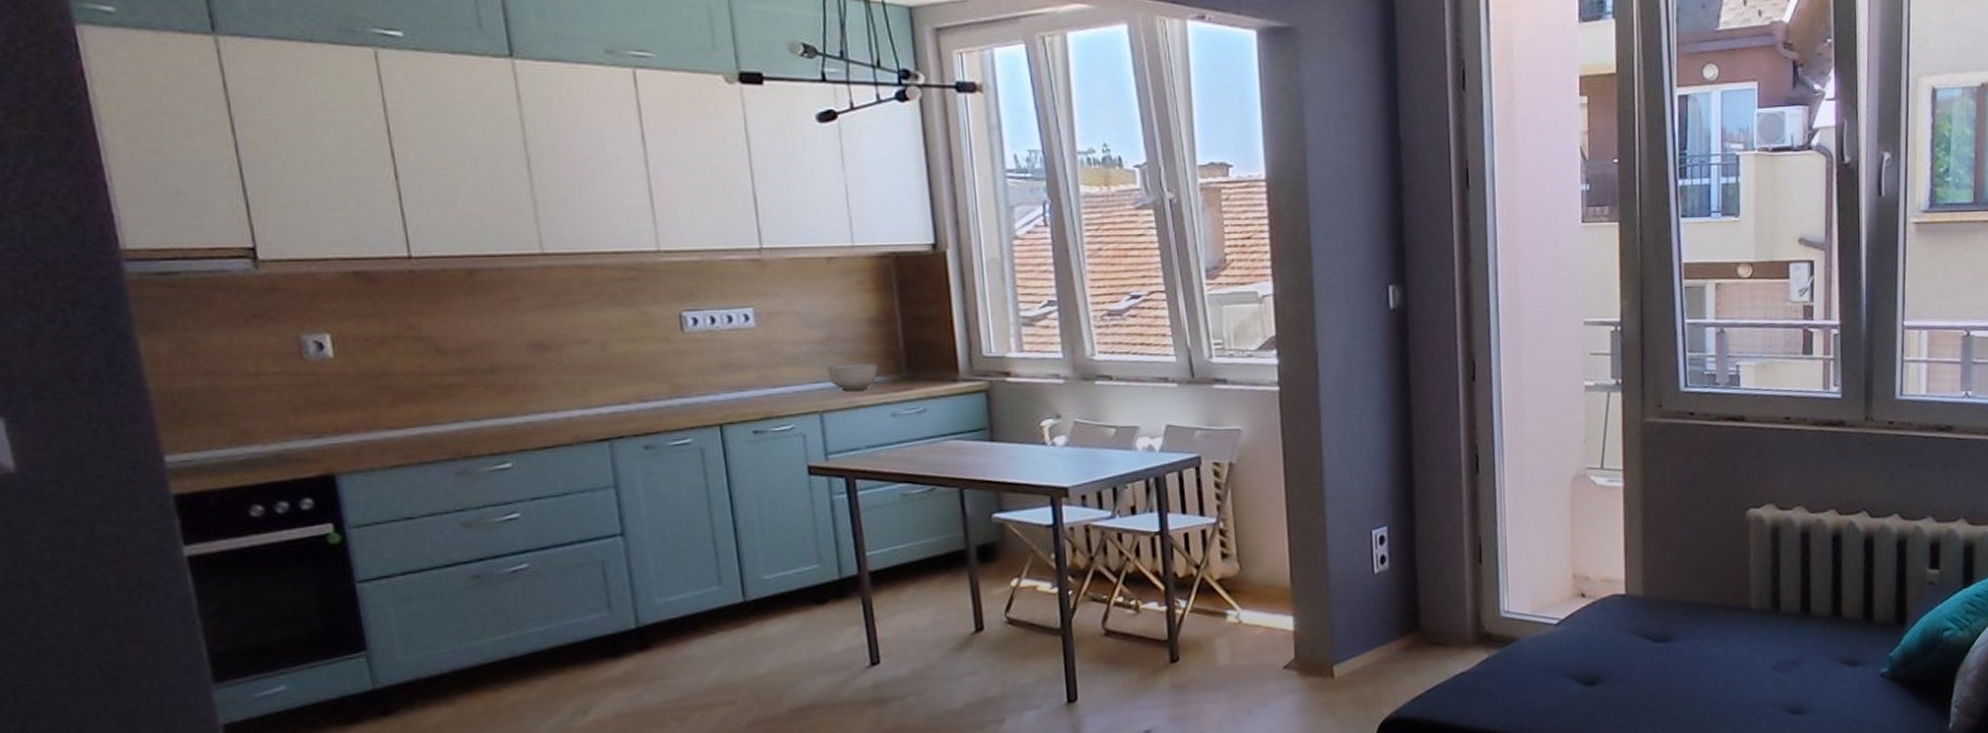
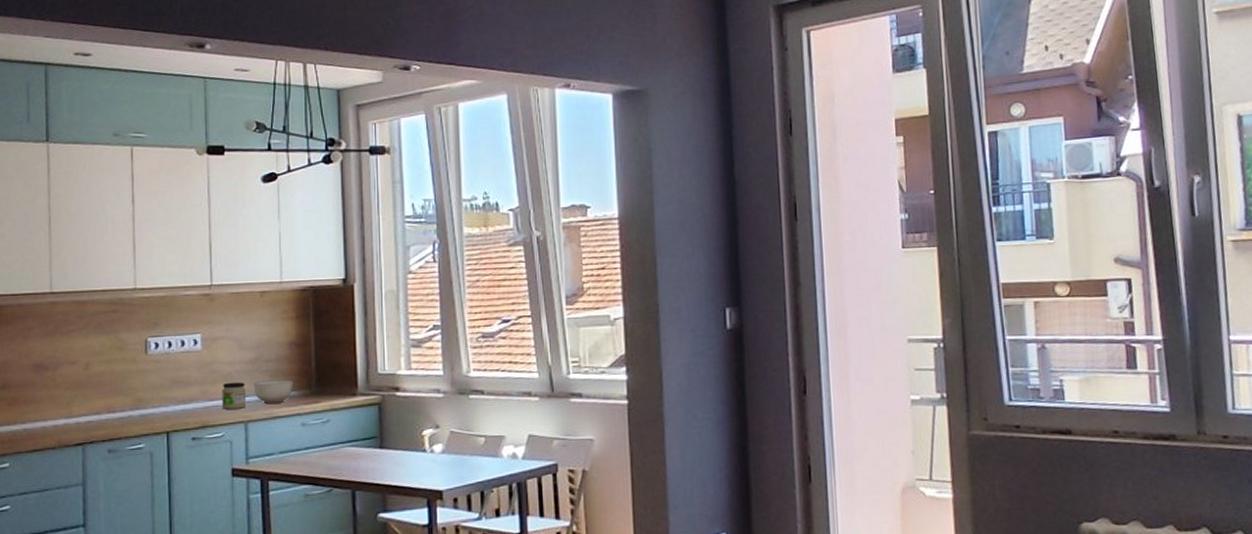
jar: none [786,365,819,398] -> present [222,382,246,409]

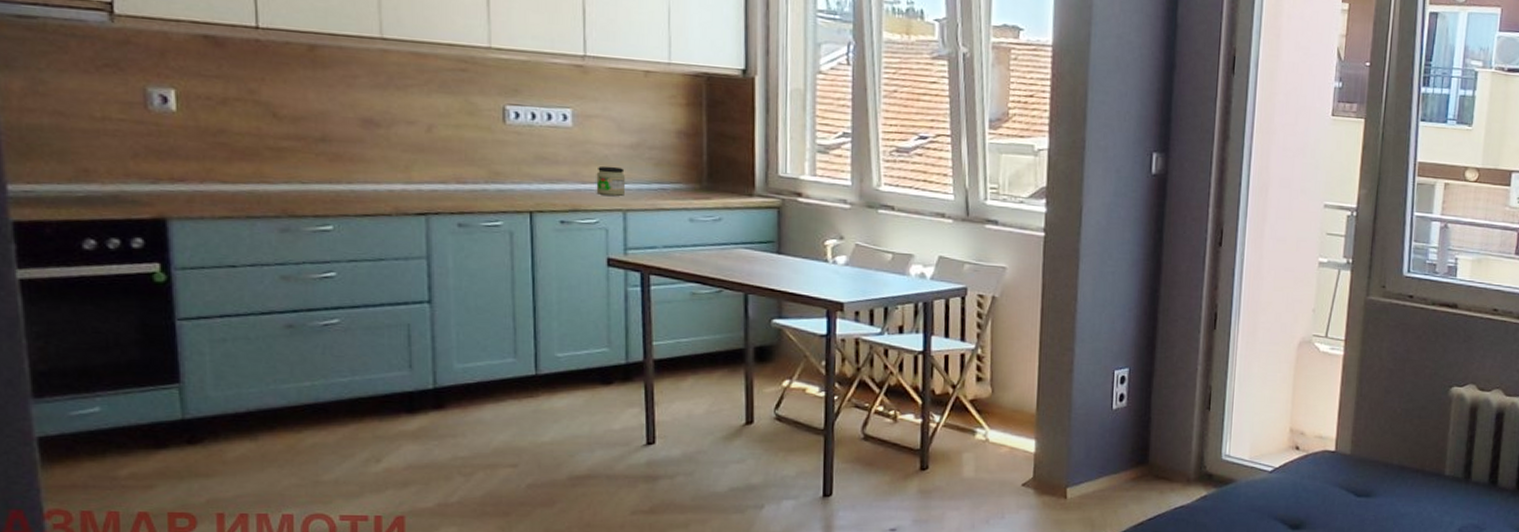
bowl: present [253,379,293,404] -> none [634,168,681,195]

